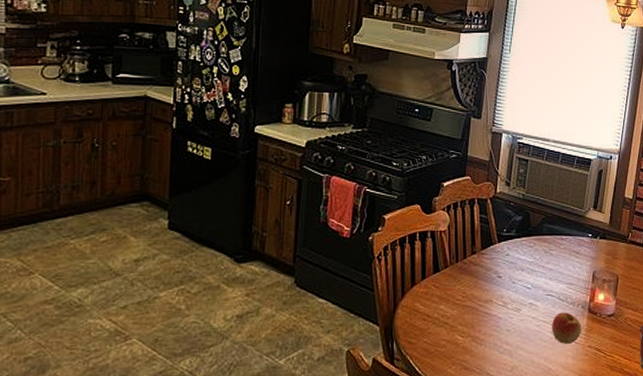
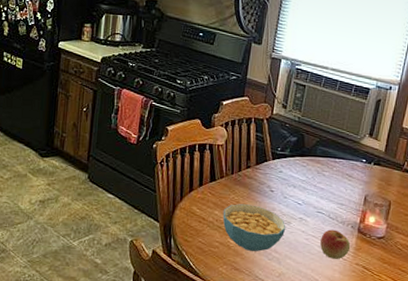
cereal bowl: none [449,294,516,346] -> present [222,204,286,252]

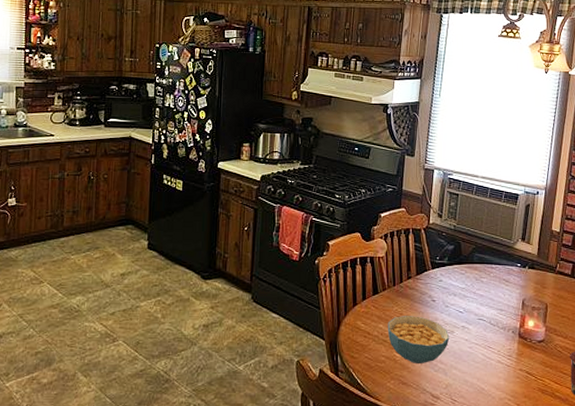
apple: present [320,229,351,259] -> none [484,336,513,366]

